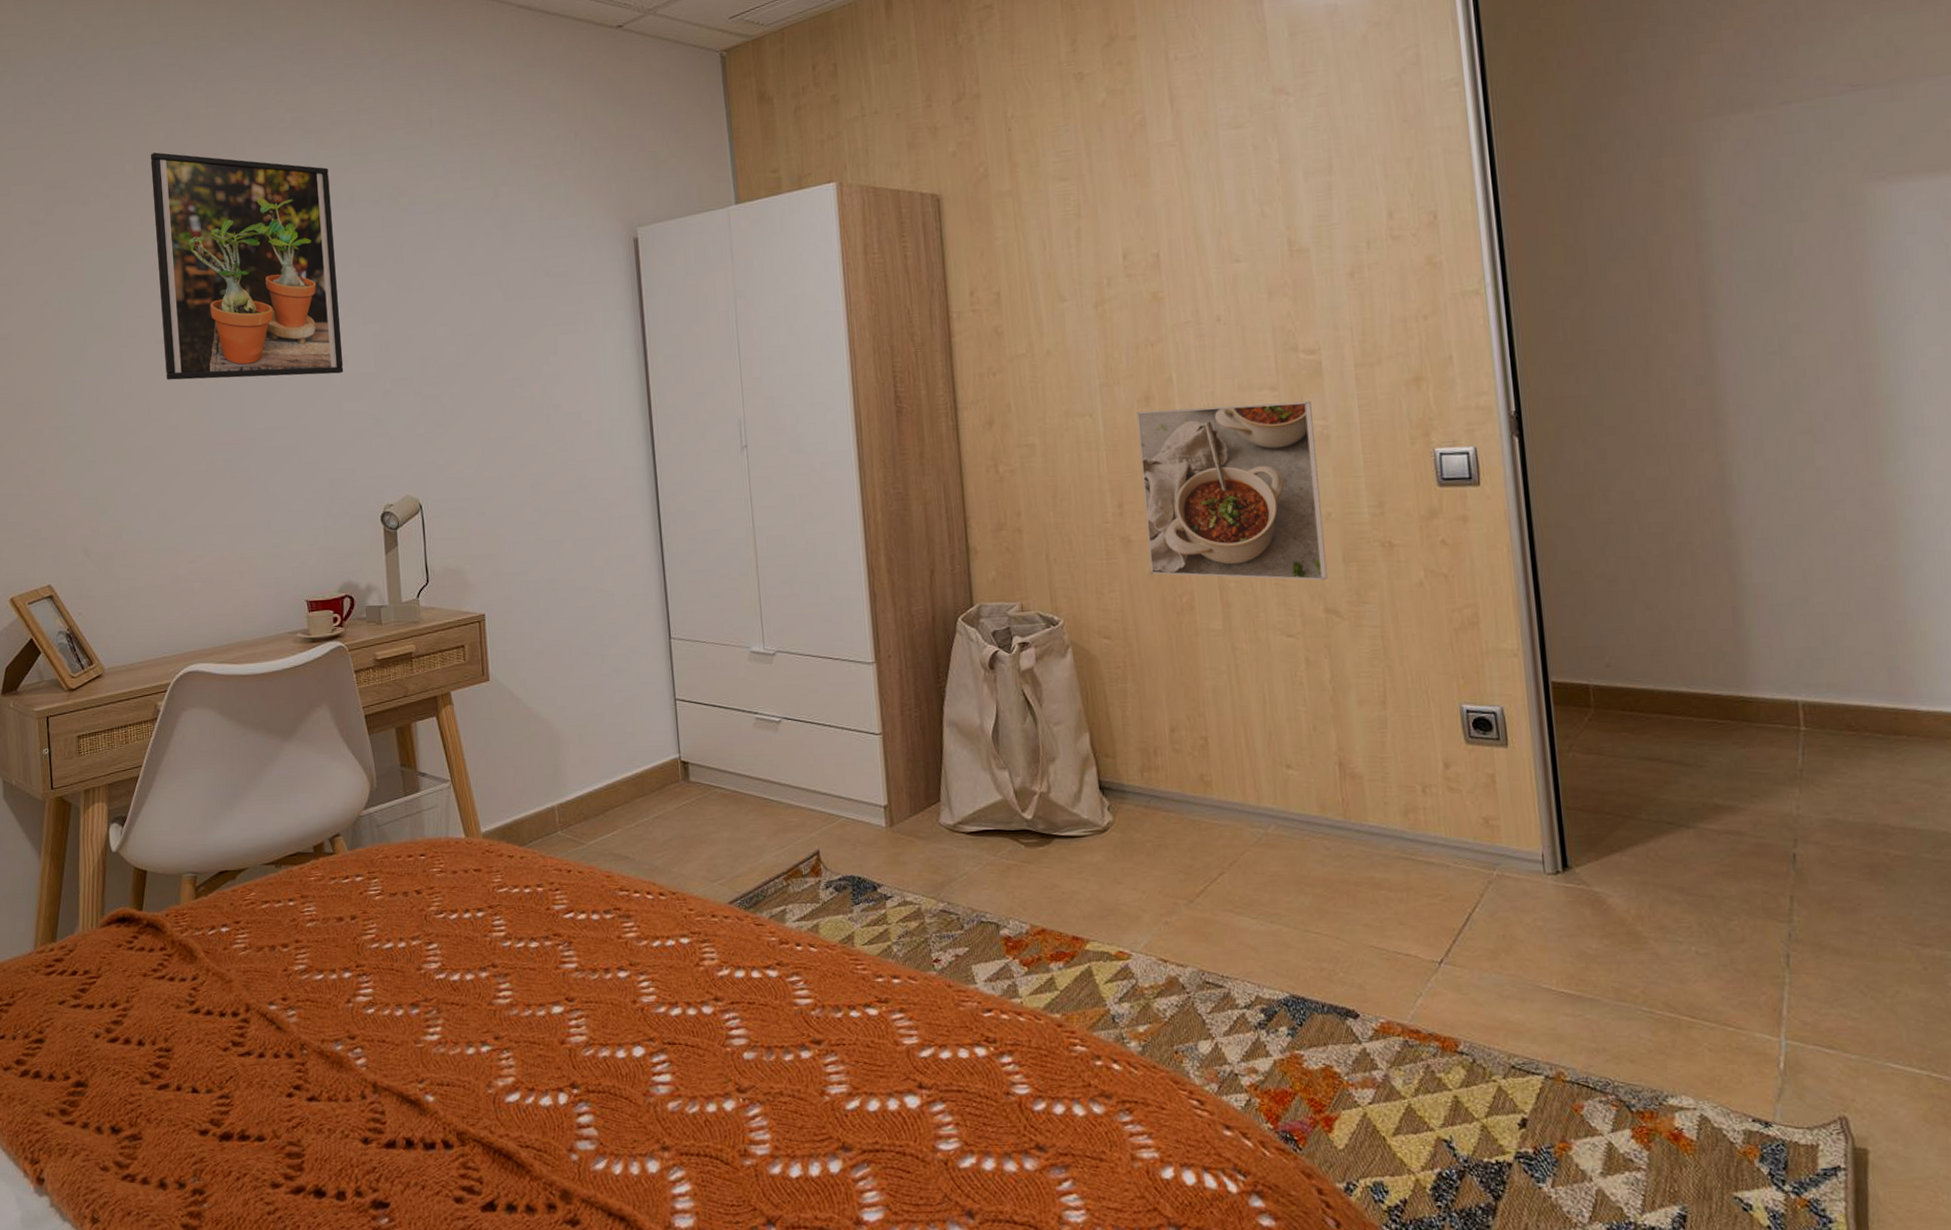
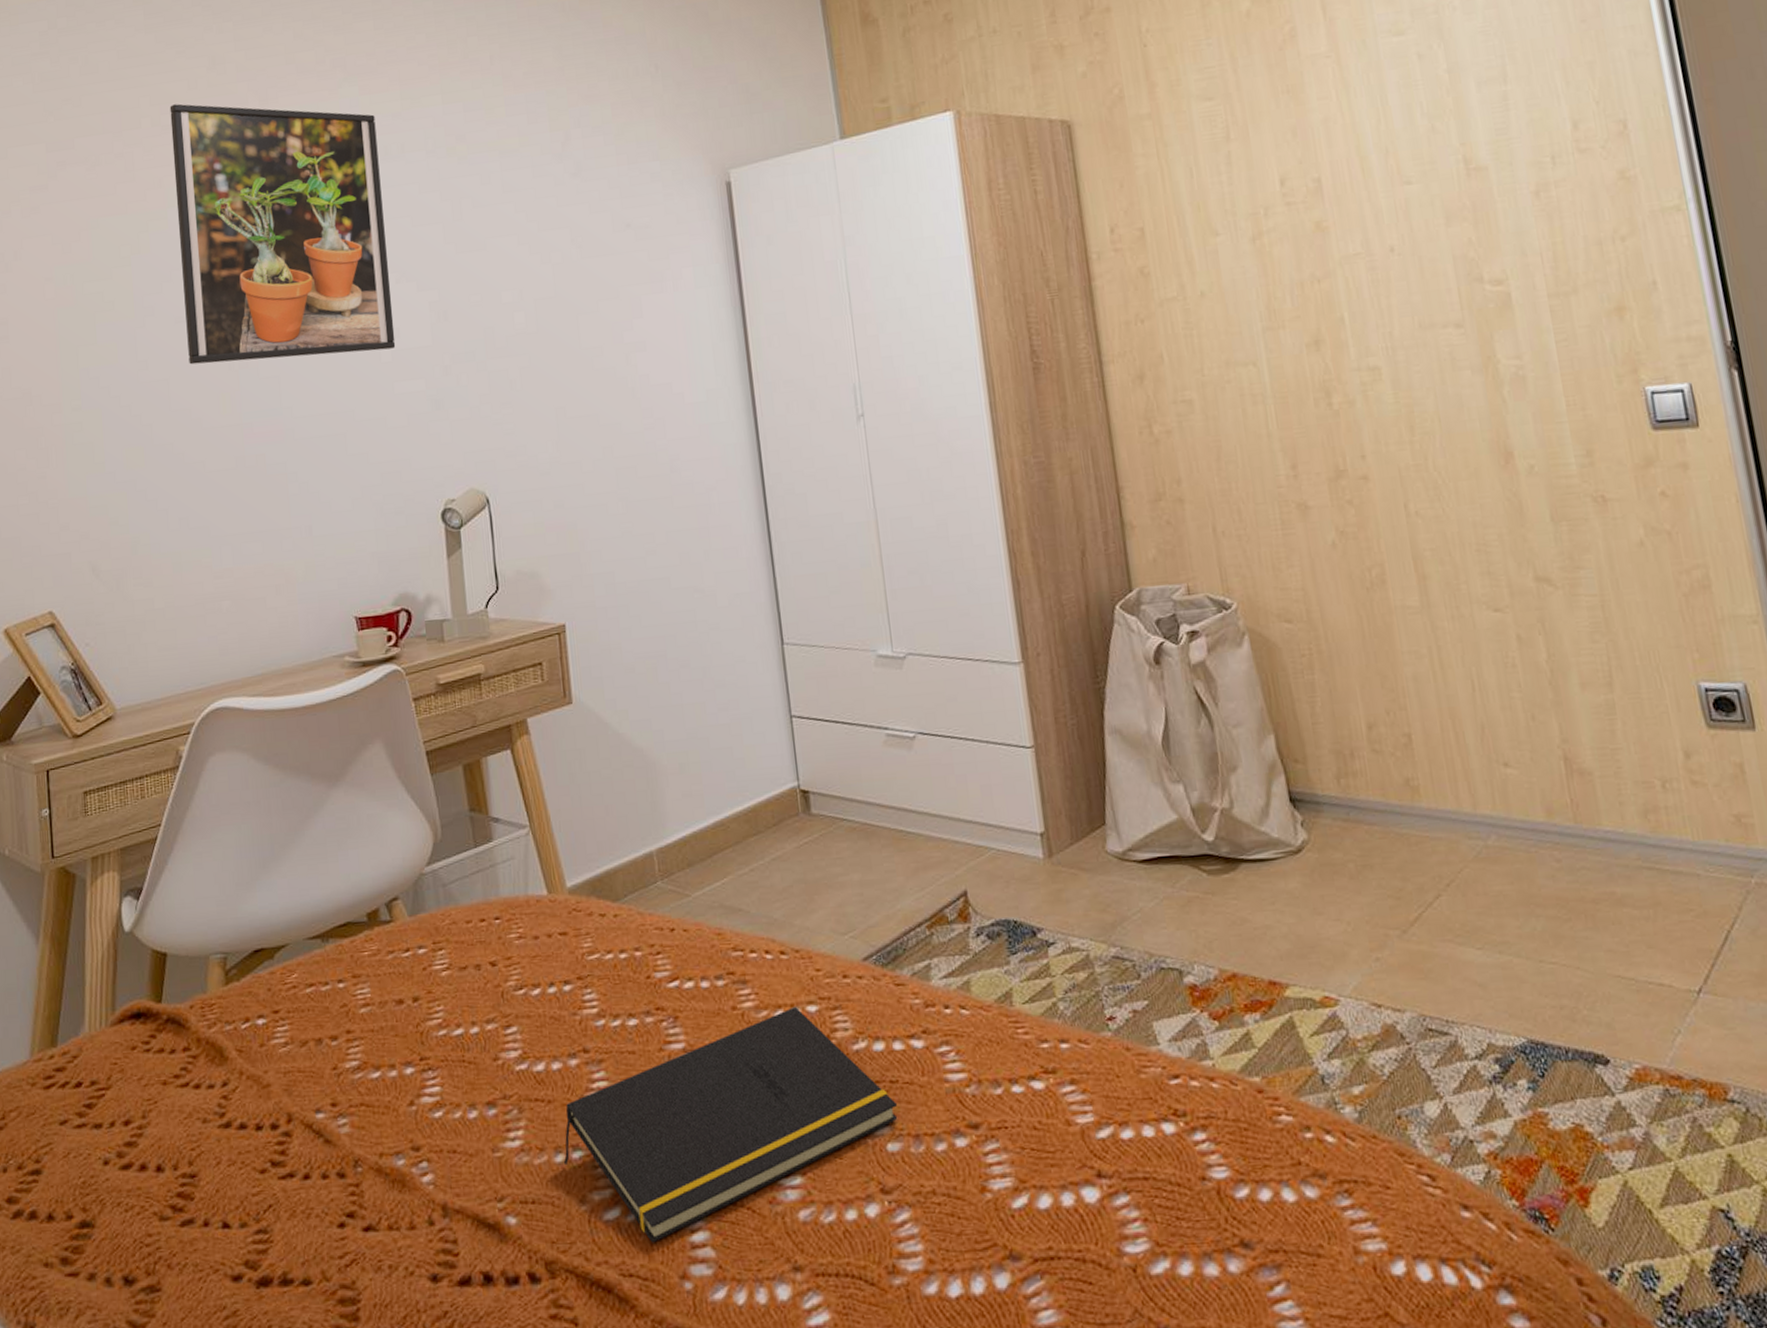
notepad: none [473,939,754,1122] -> present [563,1007,898,1243]
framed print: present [1136,401,1328,581] -> none [1306,338,1535,545]

